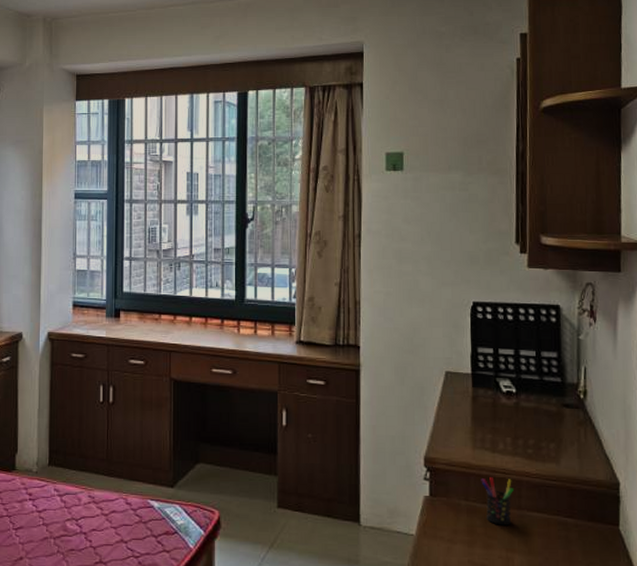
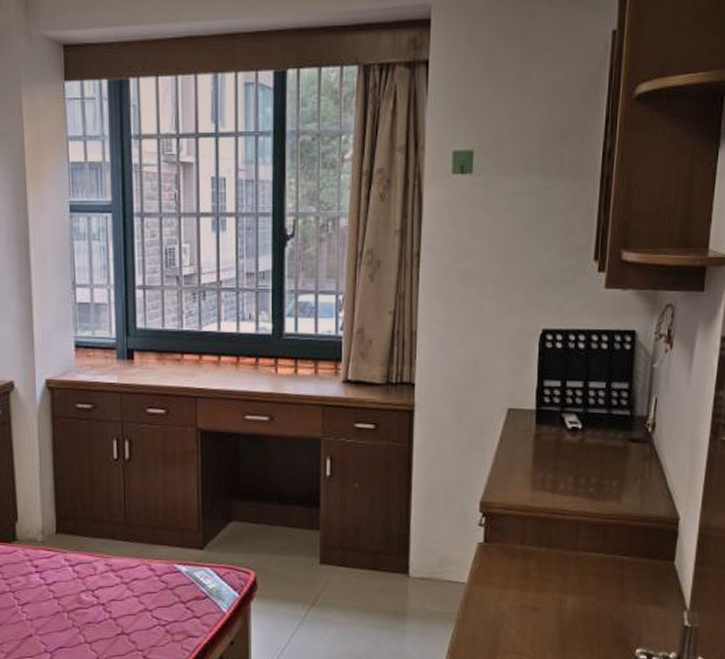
pen holder: present [481,477,515,526] -> none [538,519,573,568]

